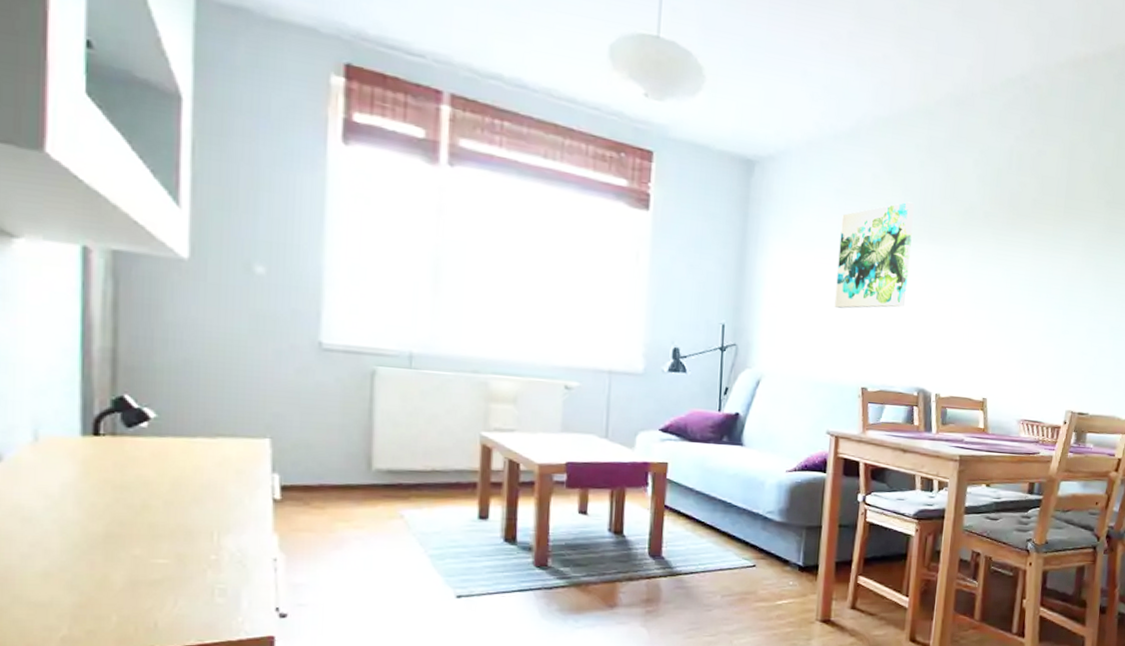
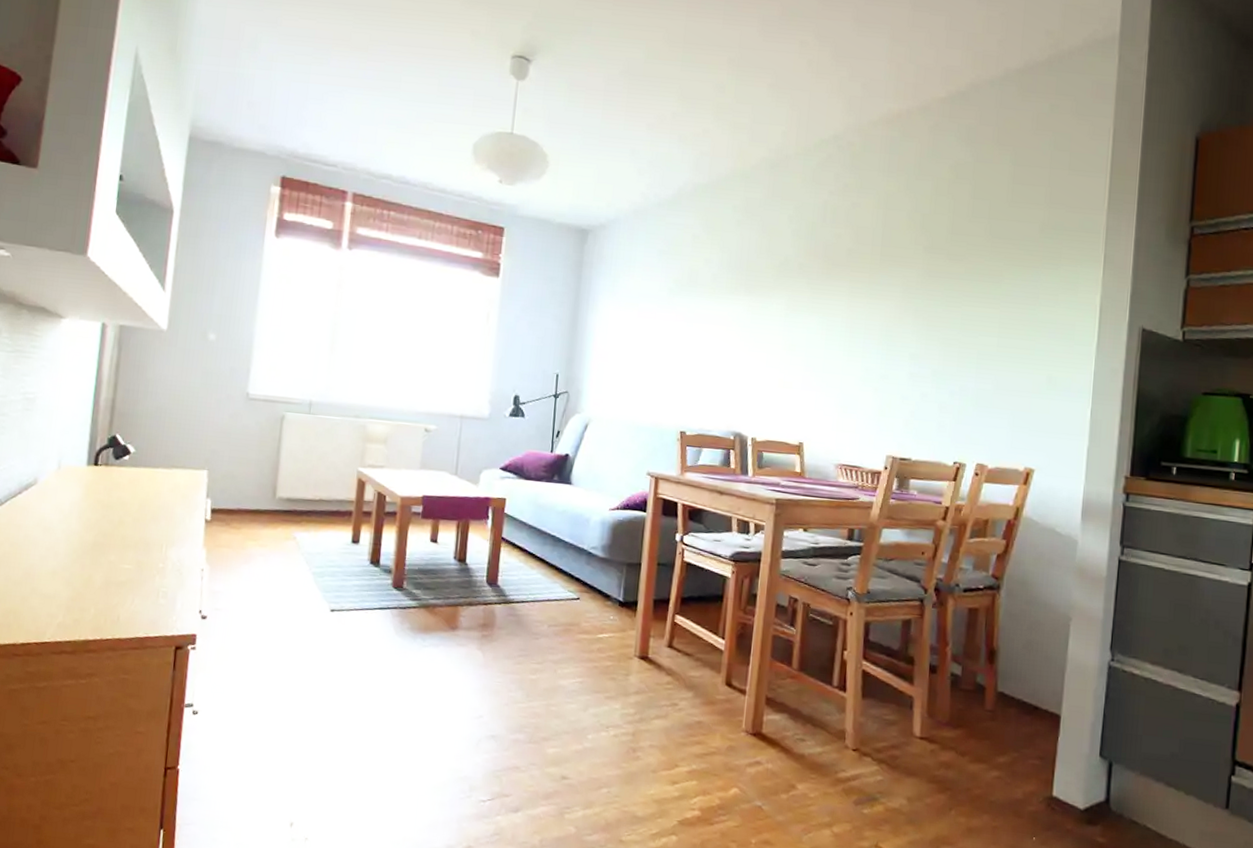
wall art: present [834,201,915,309] -> none [656,258,732,358]

